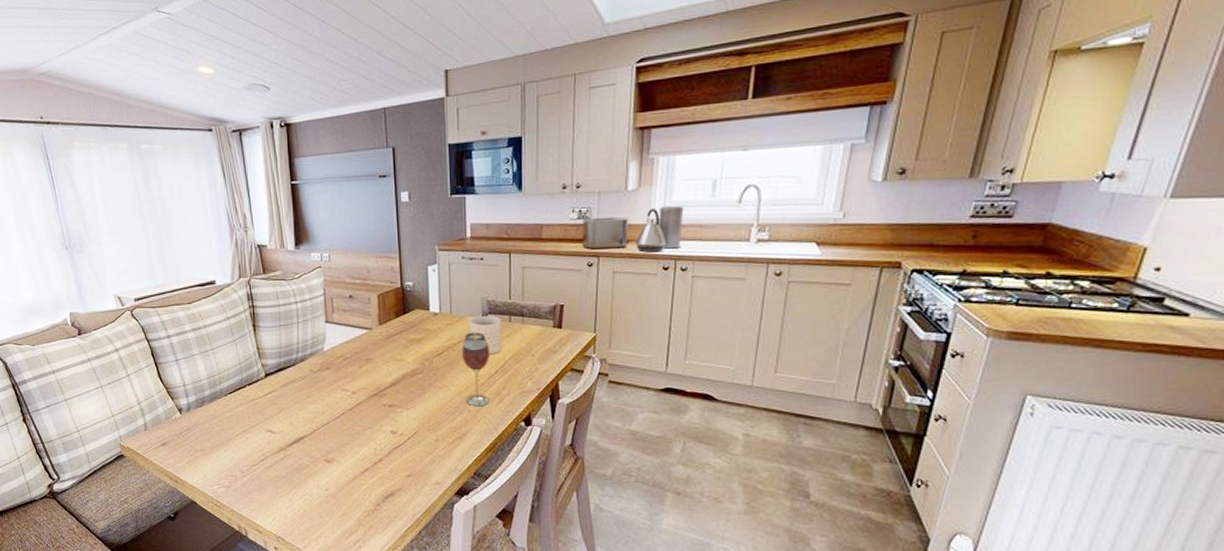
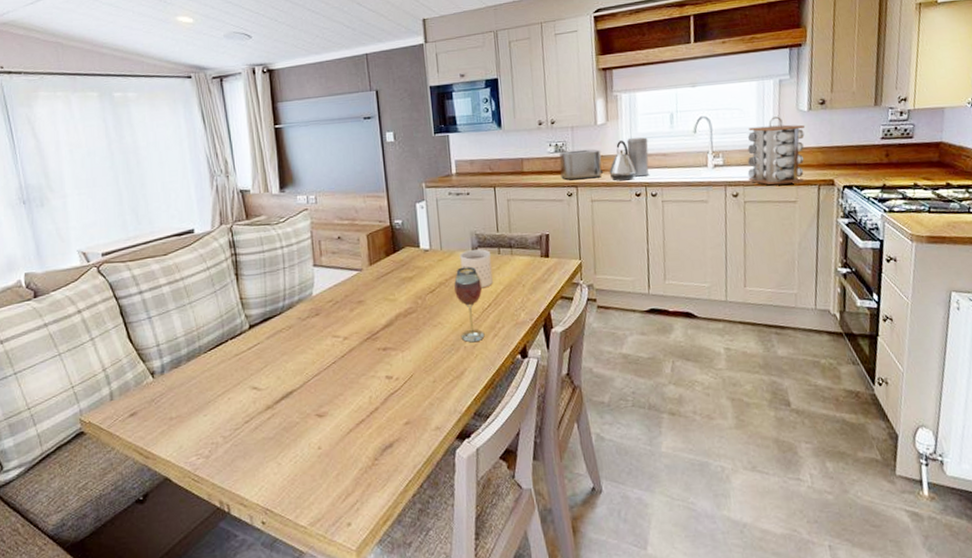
spice rack: none [796,186,876,265] -> present [747,116,806,186]

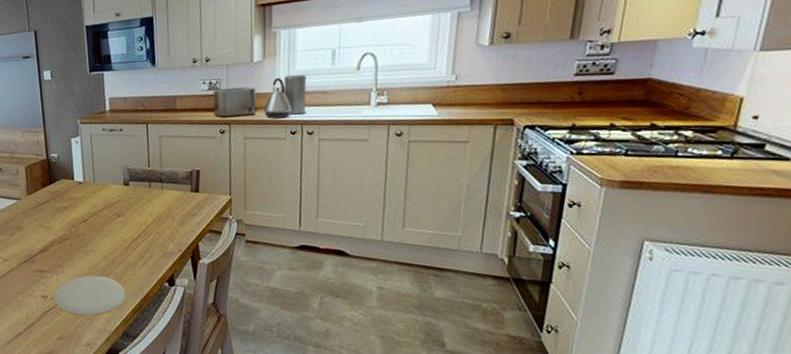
plate: none [399,350,477,397] -> present [54,275,126,316]
wineglass: present [454,266,485,343] -> none [106,199,134,270]
mug: present [460,249,493,288] -> none [112,183,143,220]
spice rack: present [747,116,806,186] -> none [414,51,485,125]

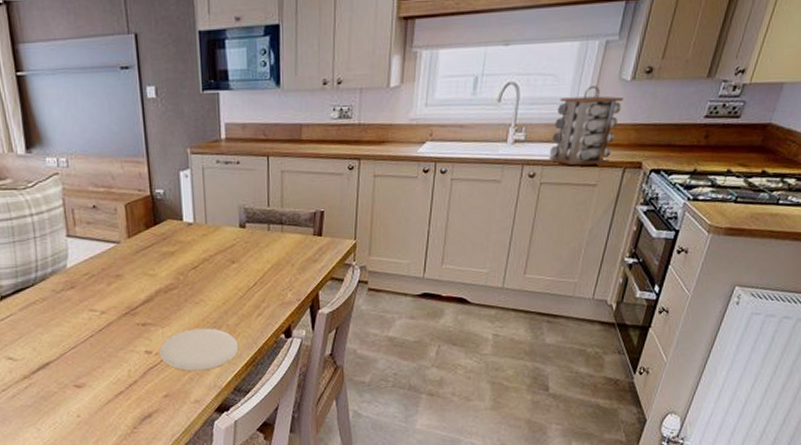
toaster: present [212,86,258,118] -> none [342,115,391,152]
kettle: present [264,77,293,119] -> none [397,106,427,155]
canister: present [283,75,307,115] -> none [420,104,445,151]
spice rack: none [414,51,485,125] -> present [549,85,625,166]

